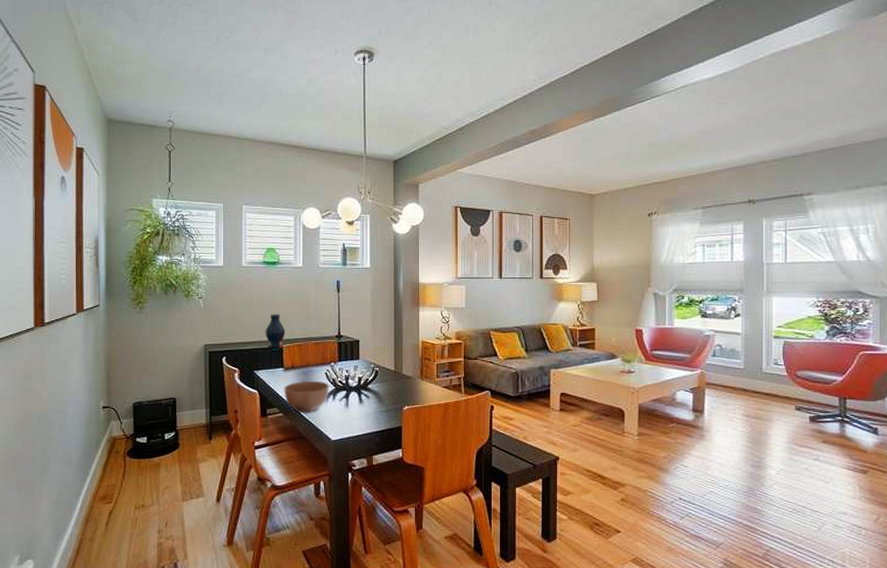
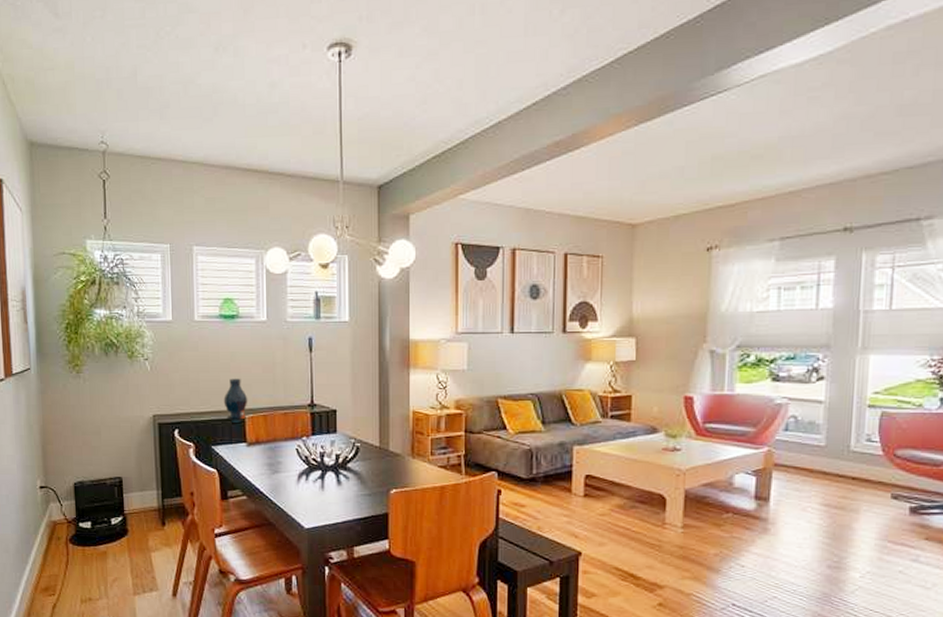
bowl: present [284,380,329,413] -> none [247,457,301,496]

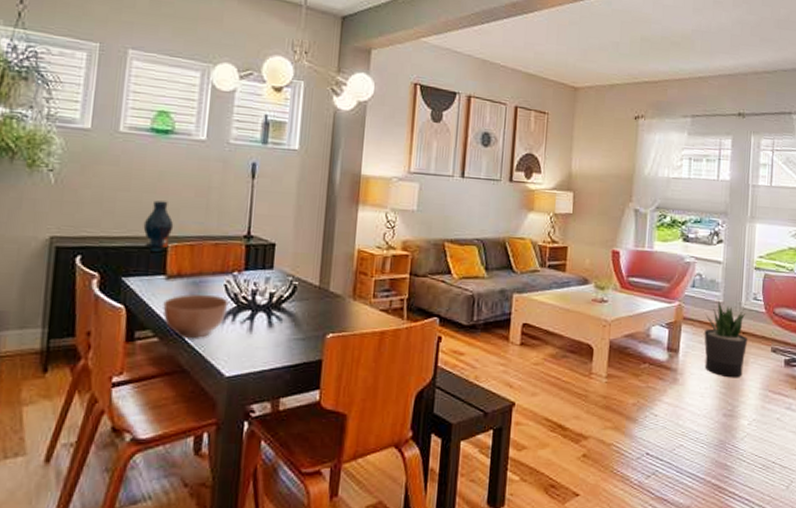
bowl: none [247,457,301,496] -> present [163,294,229,338]
planter: none [801,443,860,528] -> present [704,300,748,378]

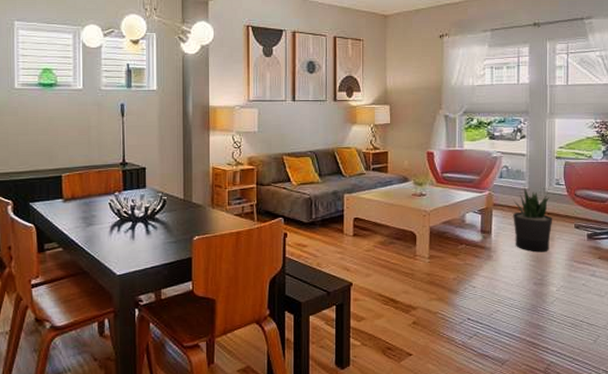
vase: present [143,200,174,252] -> none [41,140,65,181]
bowl: present [163,294,229,338] -> none [63,211,114,247]

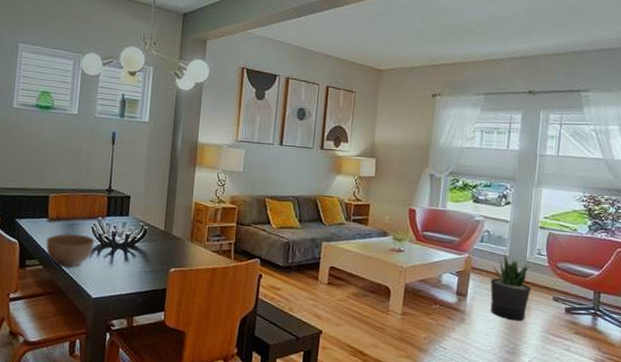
bowl: none [63,211,114,247] -> present [46,233,95,267]

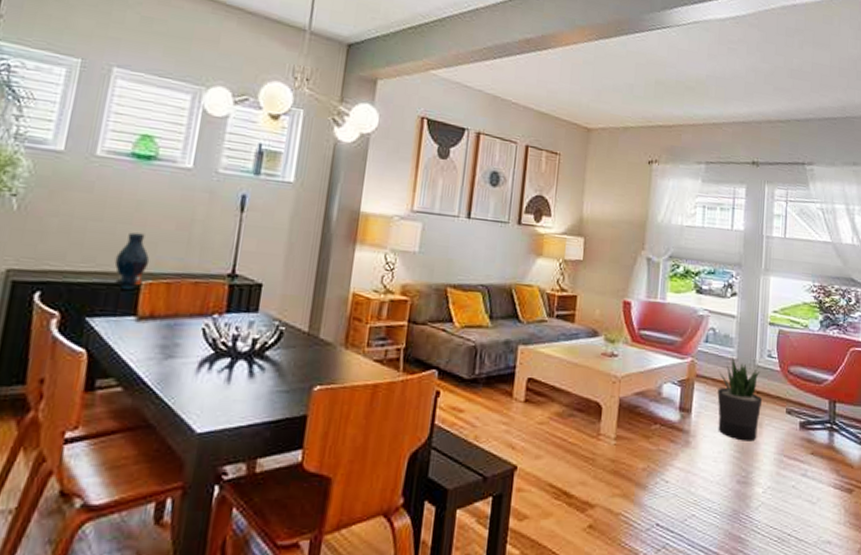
vase: none [31,161,54,200] -> present [114,232,150,290]
bowl: present [46,233,95,267] -> none [130,338,206,389]

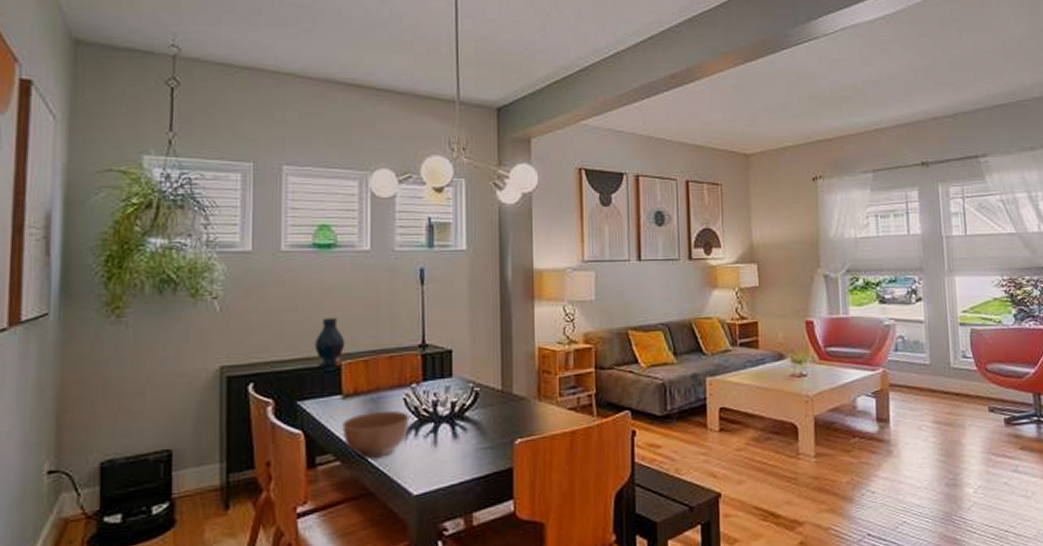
bowl: none [130,338,206,389] -> present [342,410,409,458]
planter: present [717,356,763,442] -> none [913,362,963,444]

